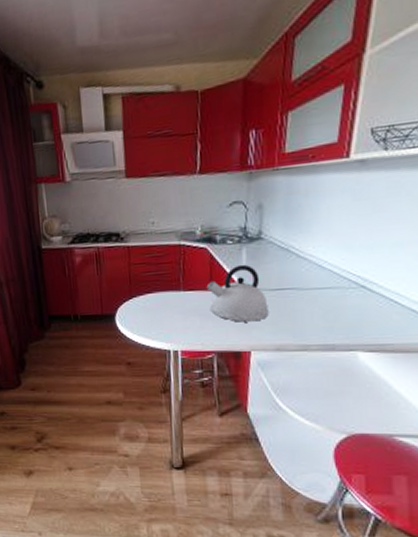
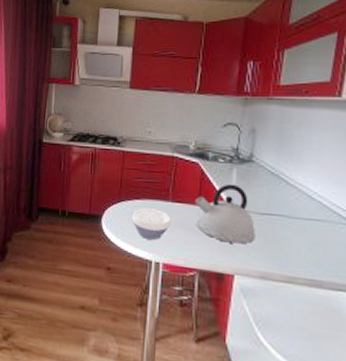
bowl: none [145,300,185,330] -> present [132,208,171,240]

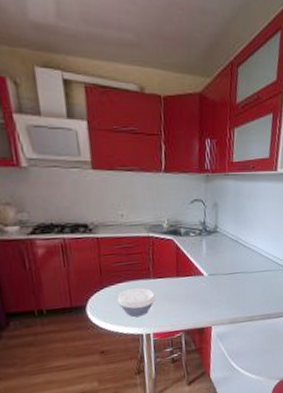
kettle: present [194,183,255,244] -> none [173,253,225,303]

